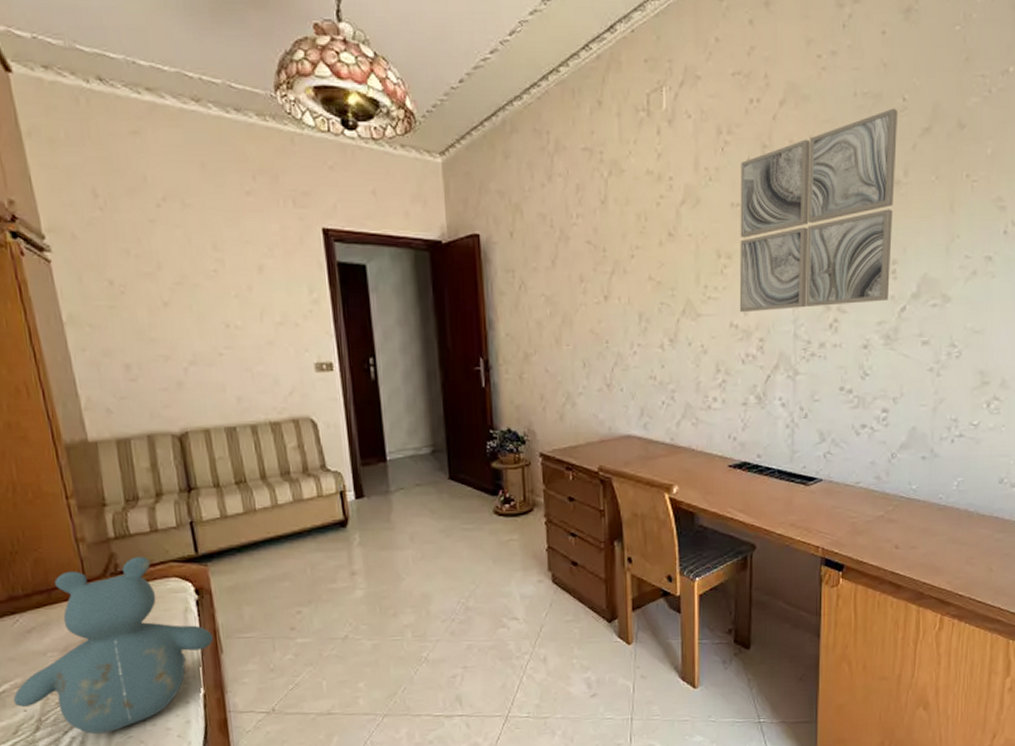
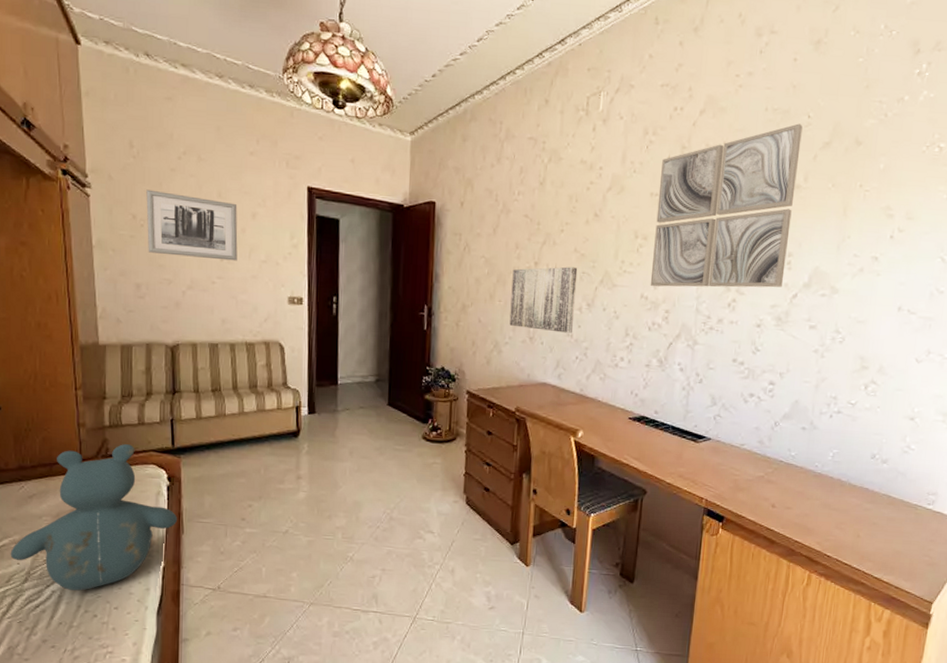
wall art: none [122,247,247,326] -> present [146,189,238,261]
wall art: none [579,298,656,376] -> present [509,267,578,333]

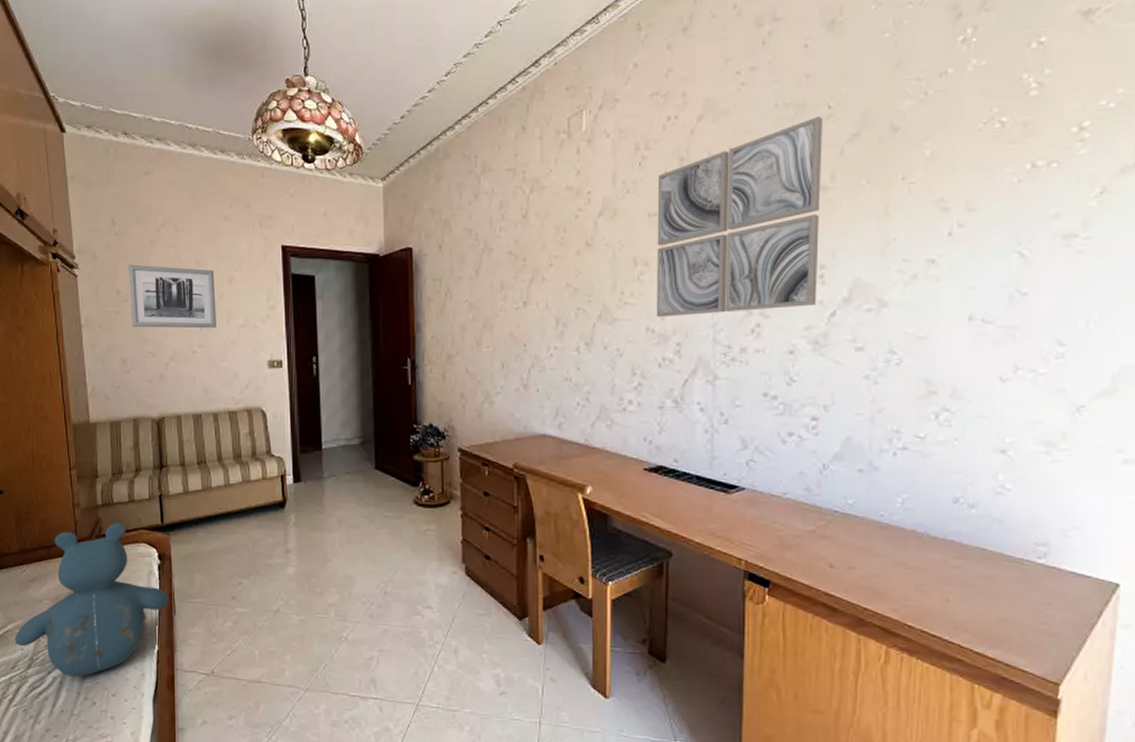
wall art: present [509,267,578,333] -> none [499,303,572,377]

